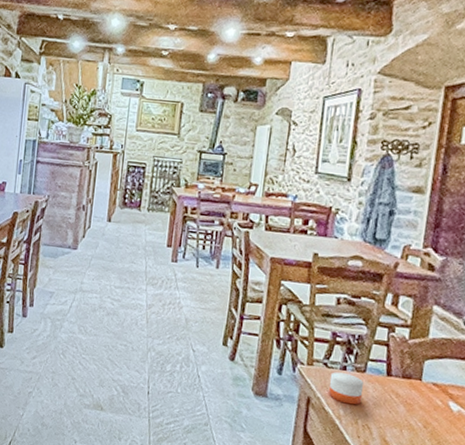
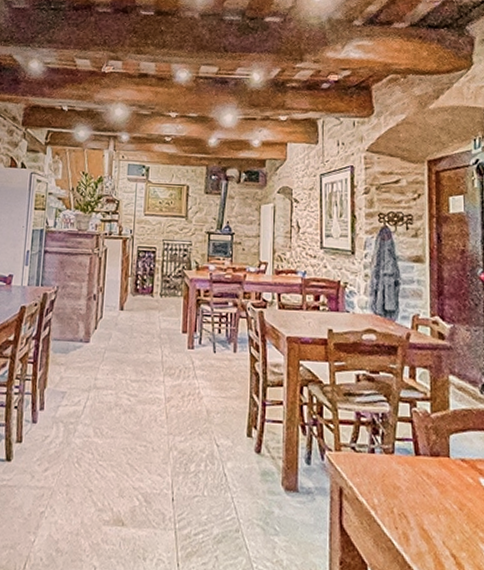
candle: present [329,369,364,405] -> none [359,451,395,492]

